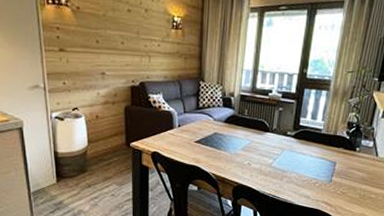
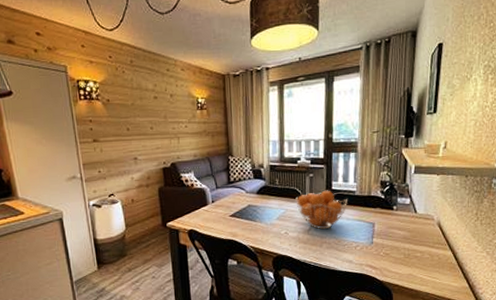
fruit basket: none [262,125,313,164] -> present [295,190,347,230]

